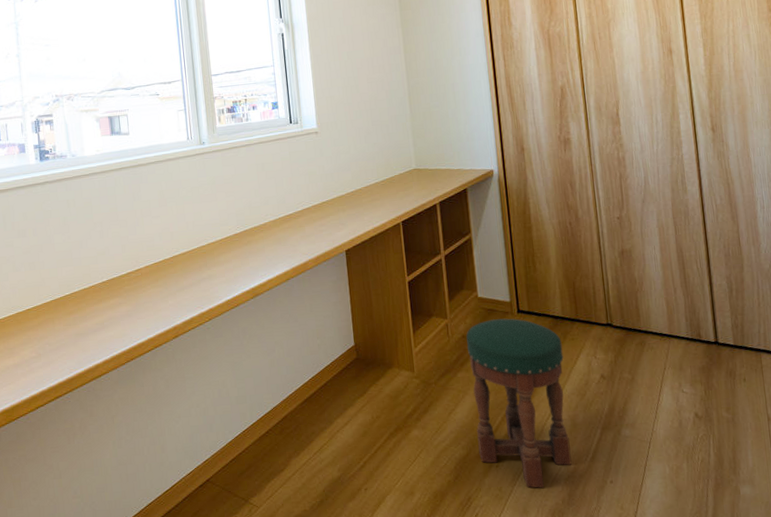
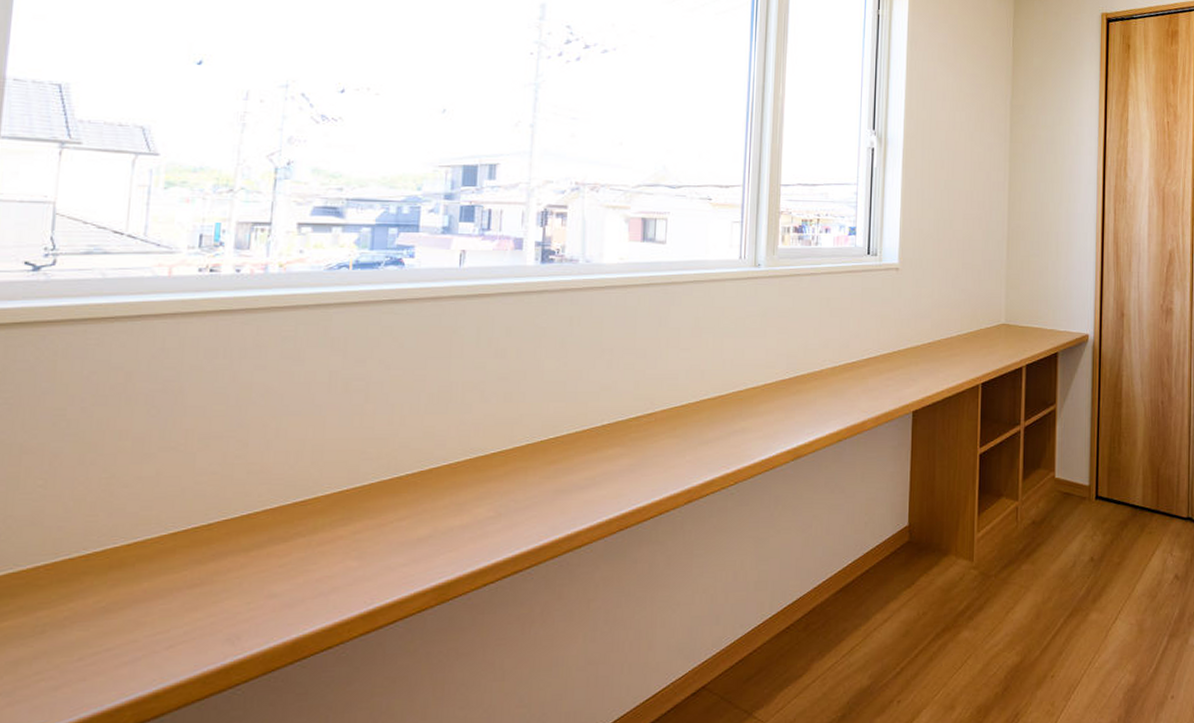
stool: present [466,318,572,488] -> none [1034,504,1139,703]

